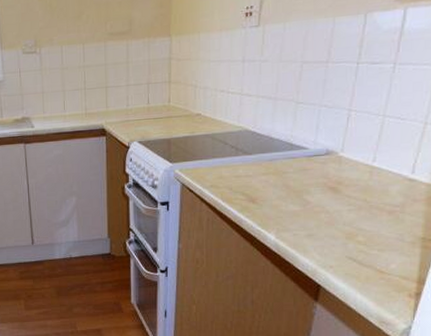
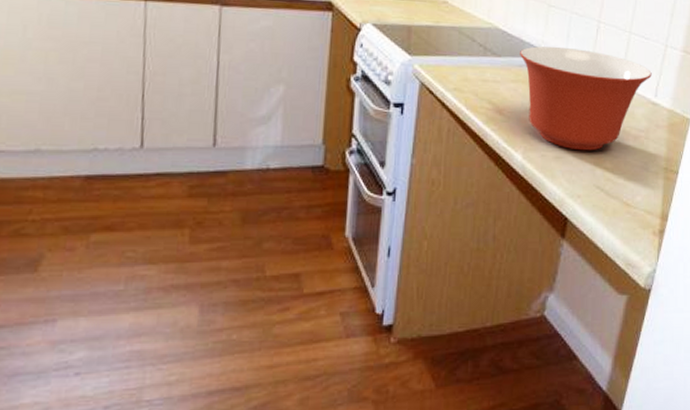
mixing bowl: none [270,138,409,228] -> present [520,46,652,151]

